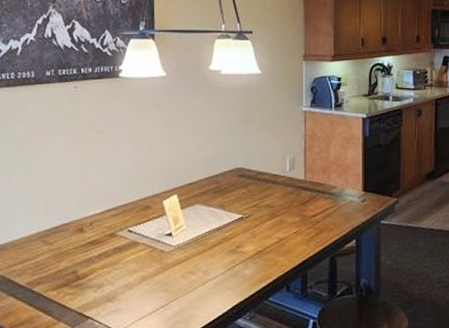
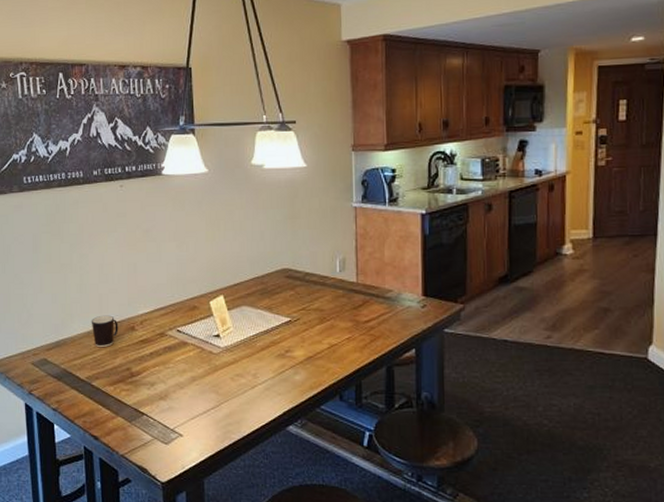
mug: none [35,217,66,252] -> present [91,315,118,348]

